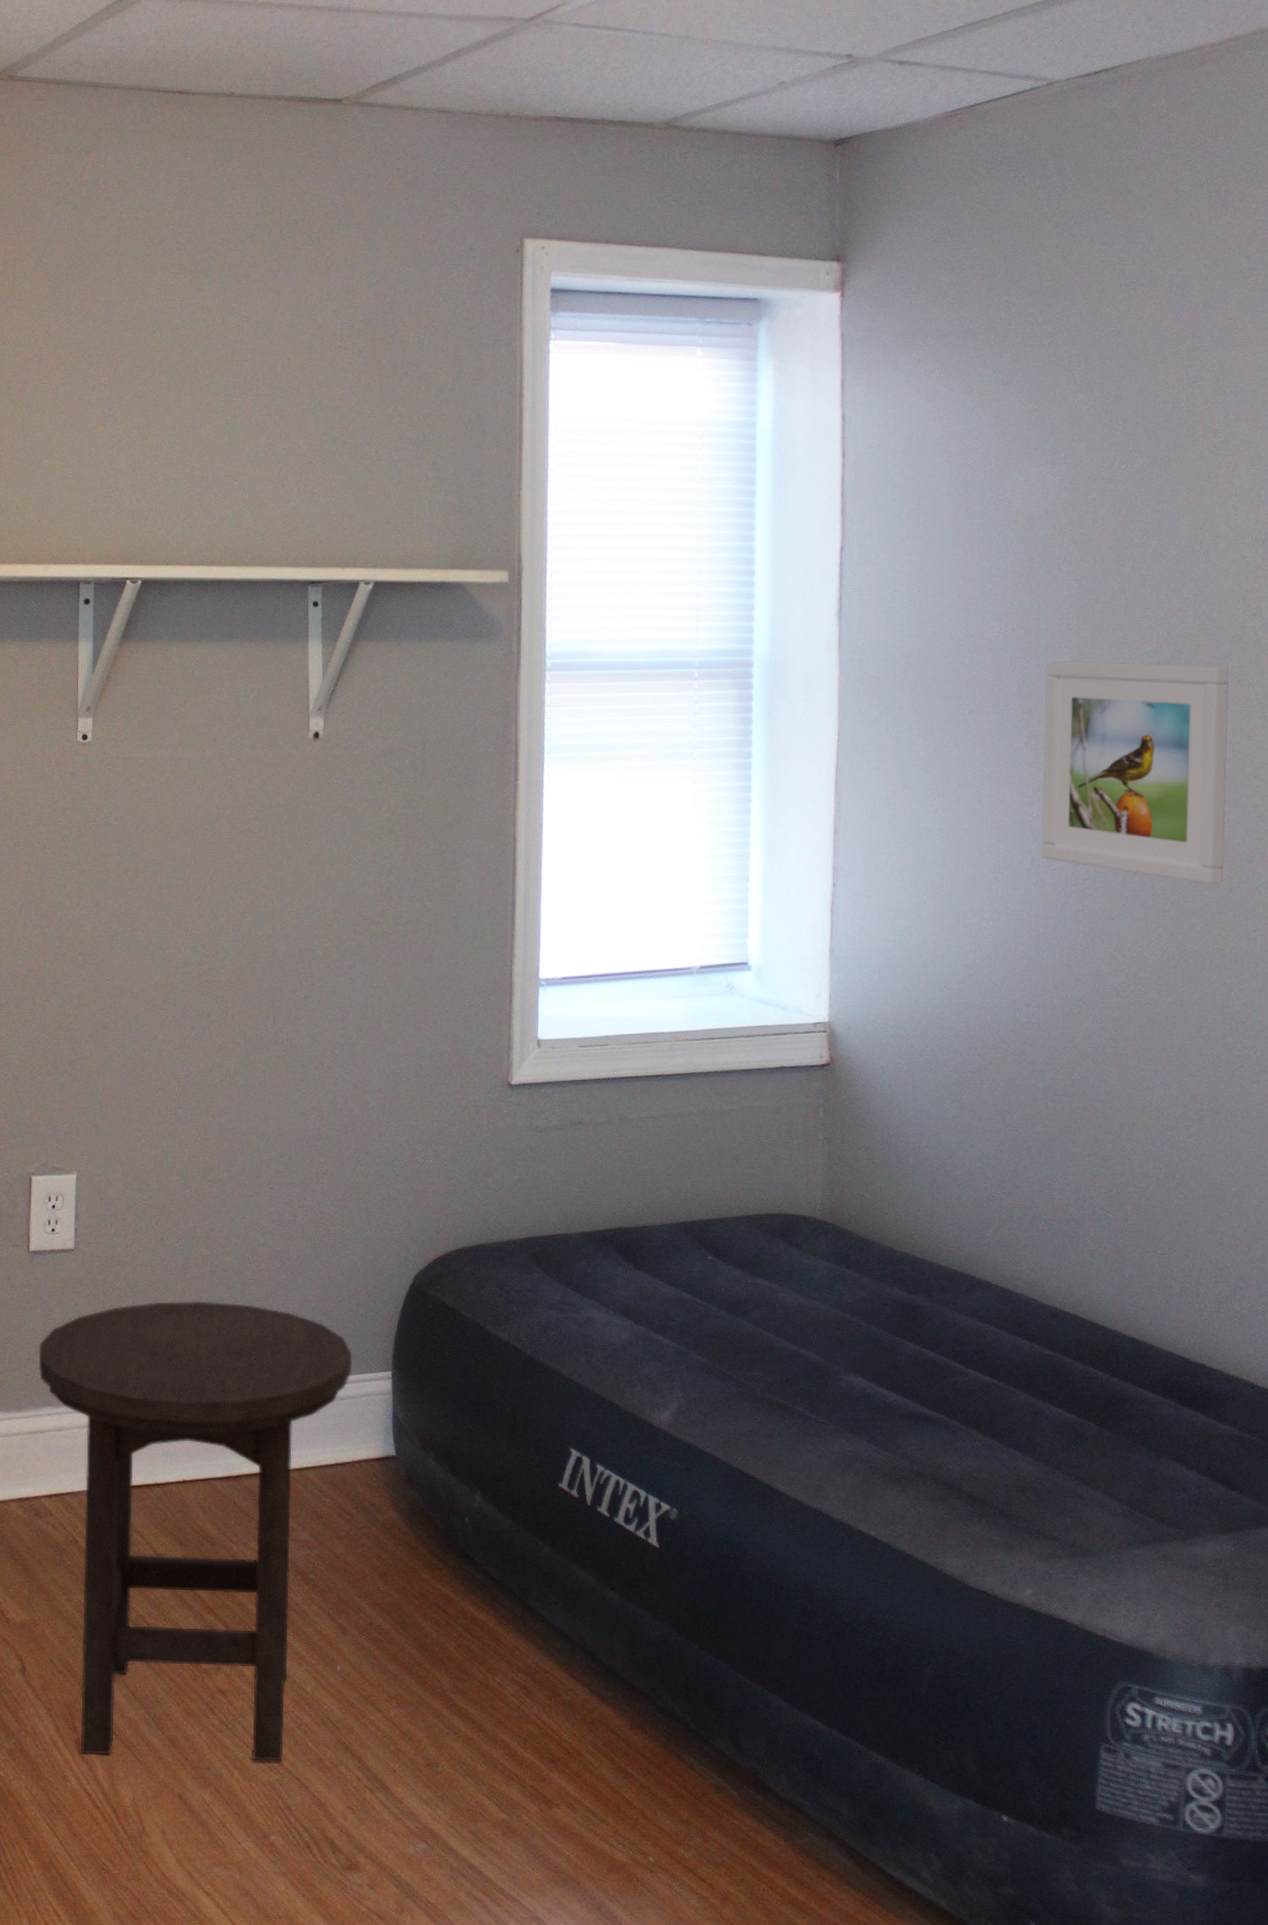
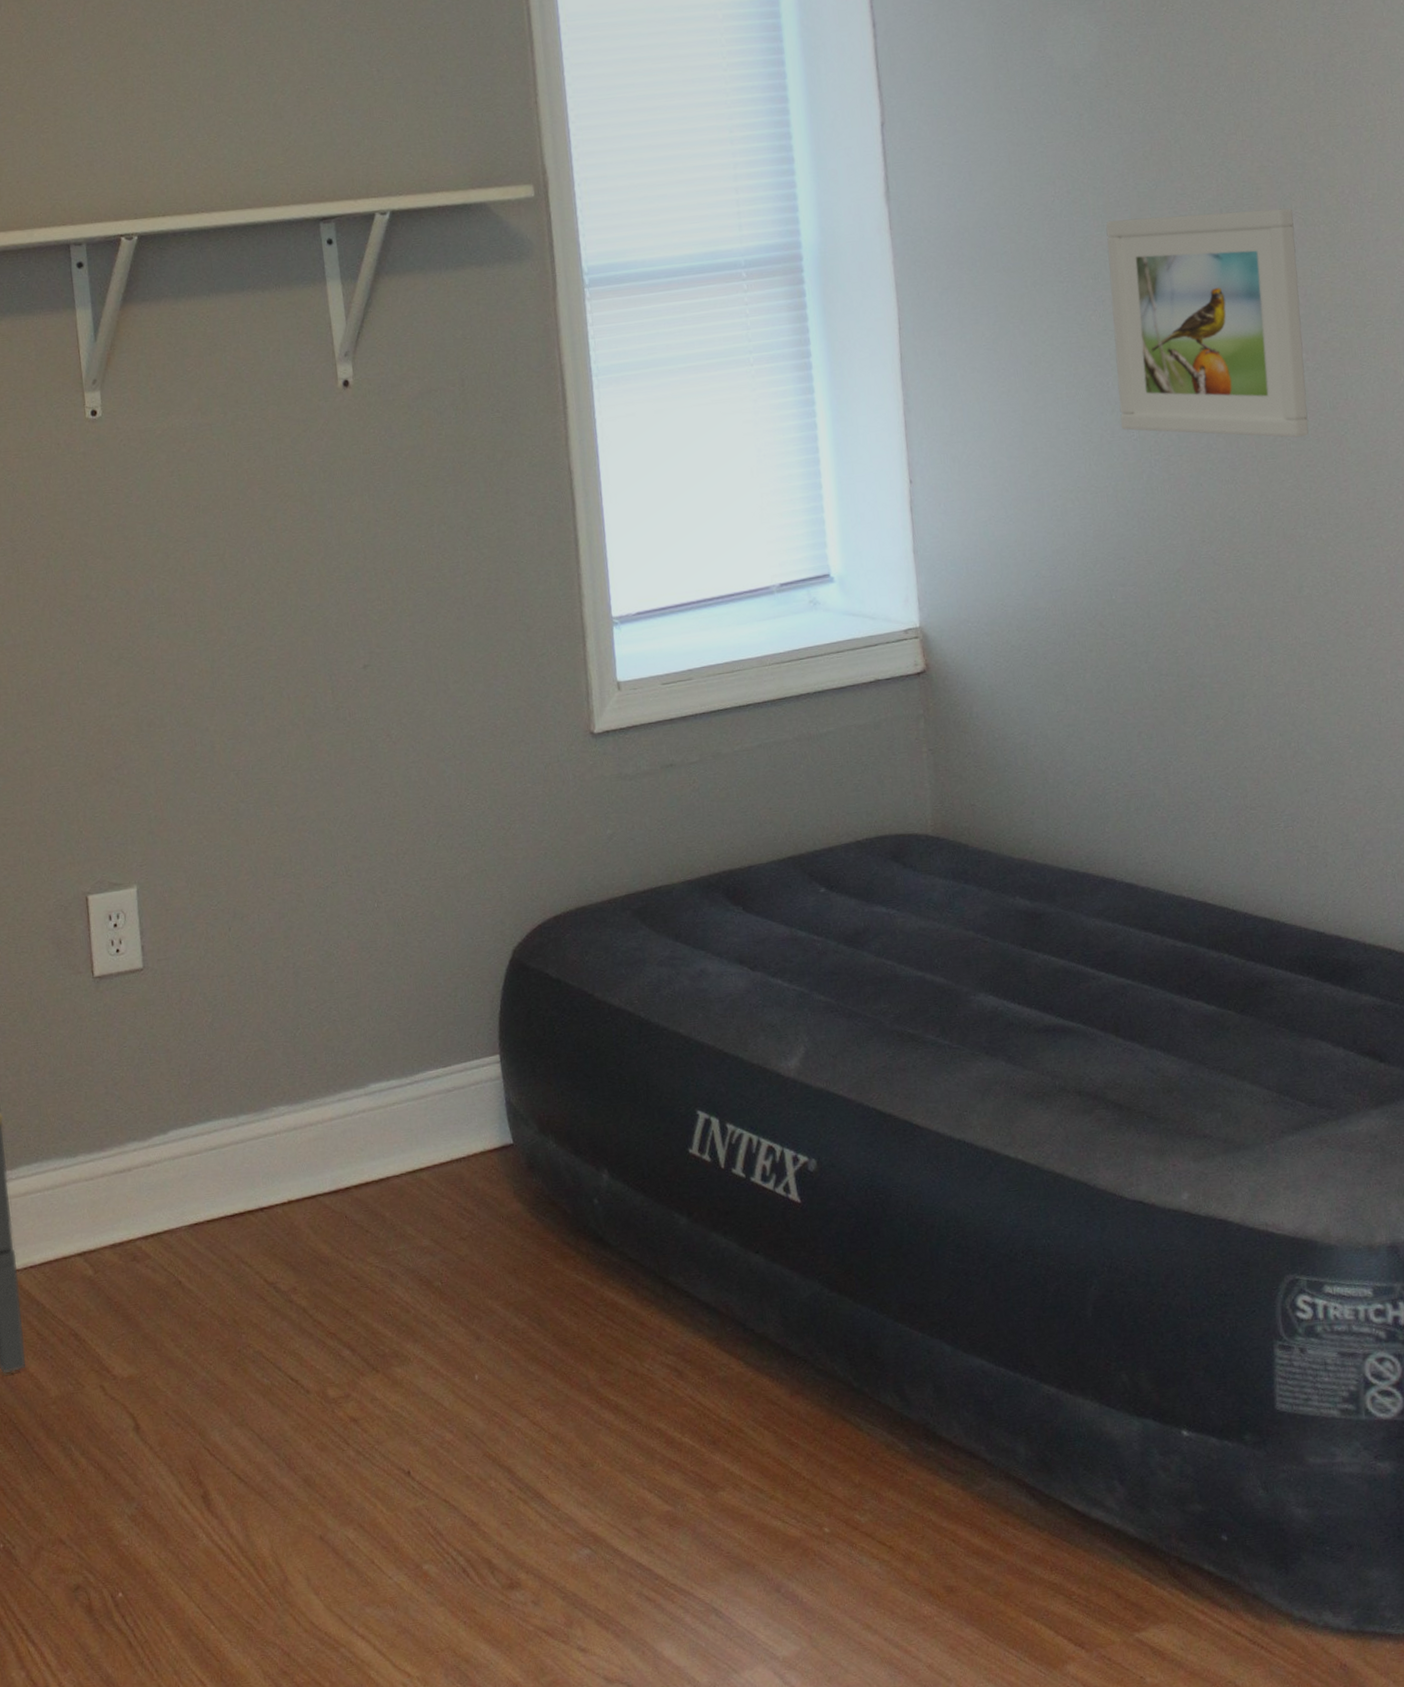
stool: present [38,1301,353,1761] -> none [115,1003,458,1508]

